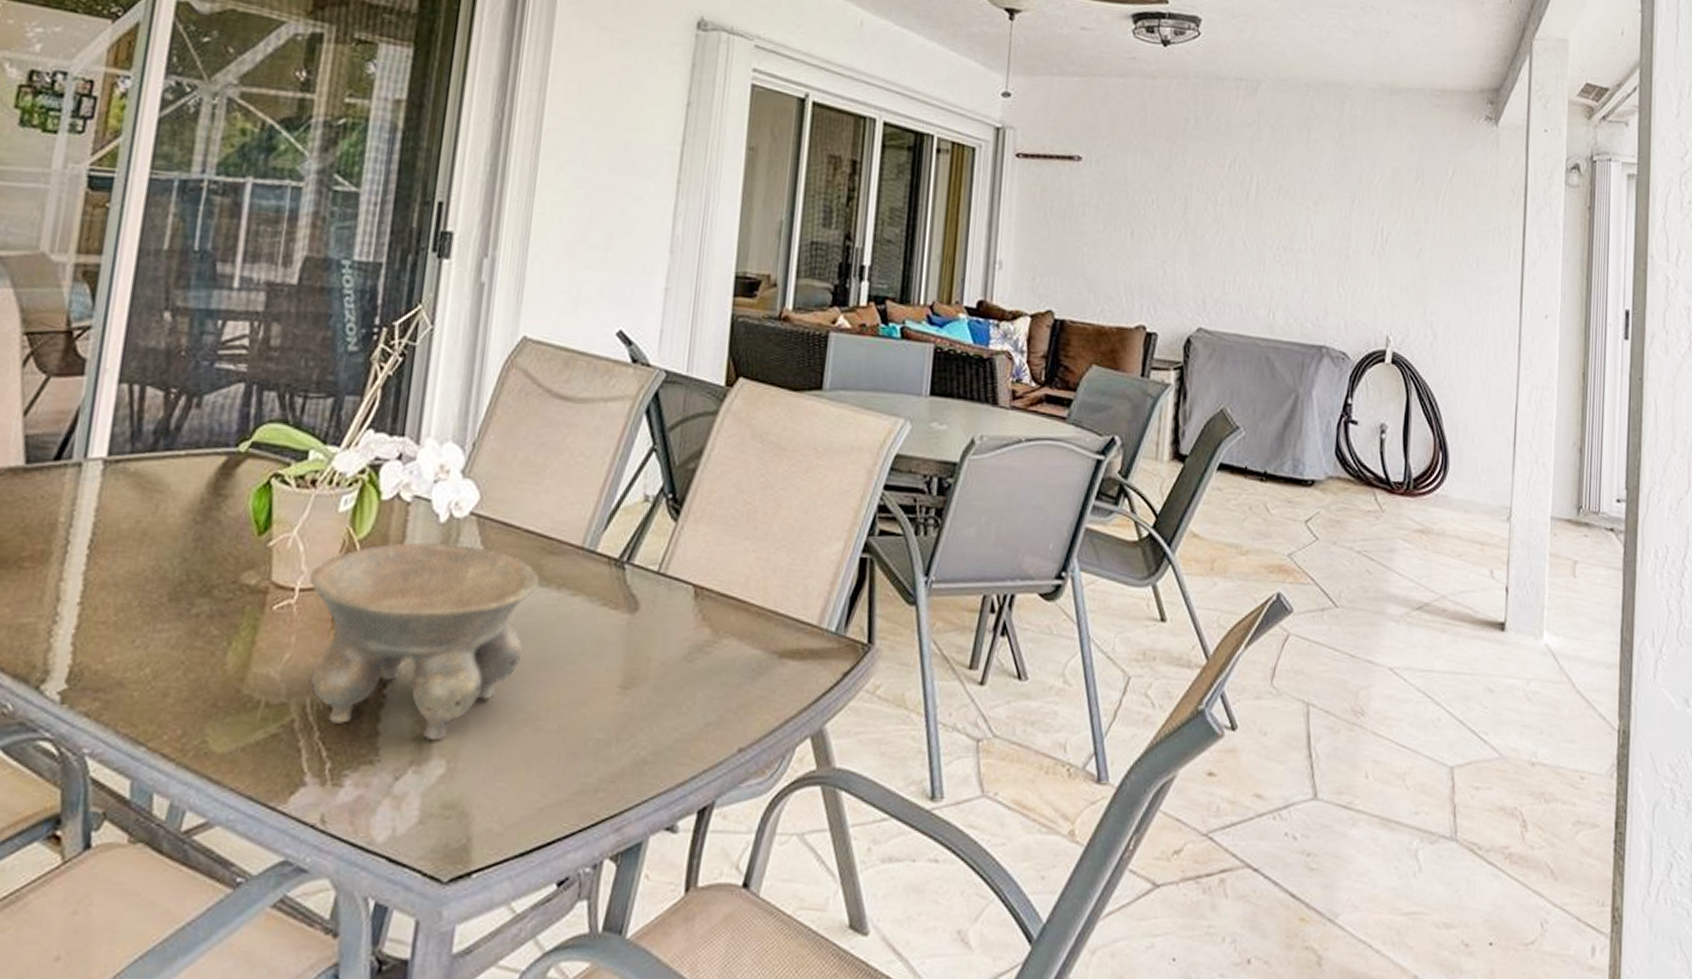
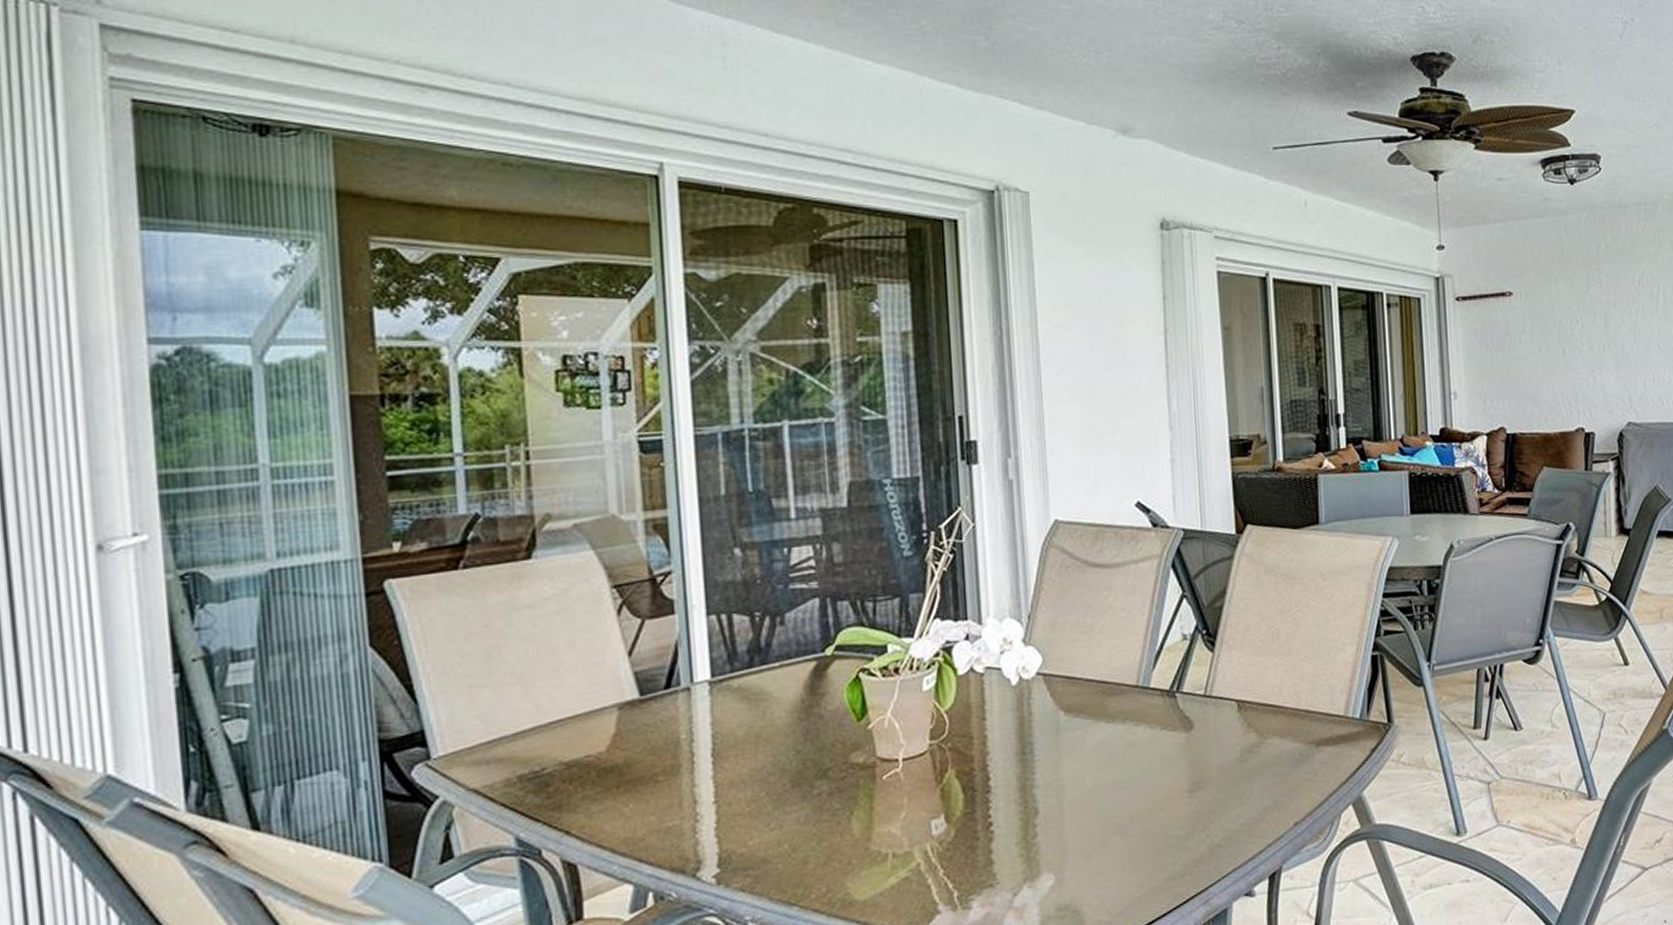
bowl: present [309,541,539,741] -> none [909,700,1105,861]

